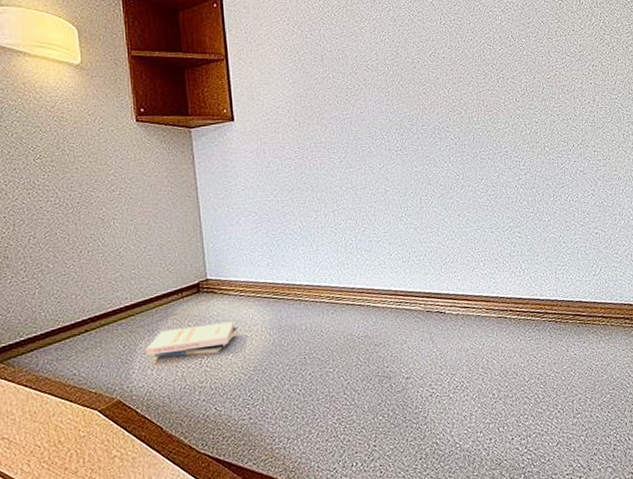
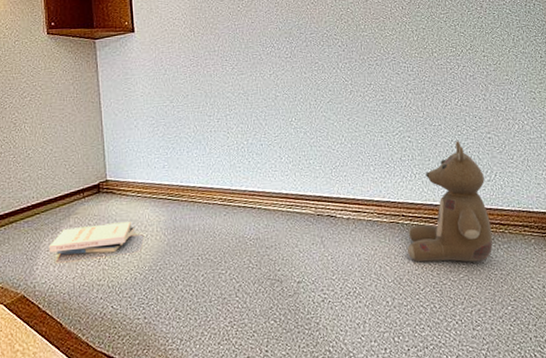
stuffed bear: none [514,236,596,356] -> present [407,141,494,262]

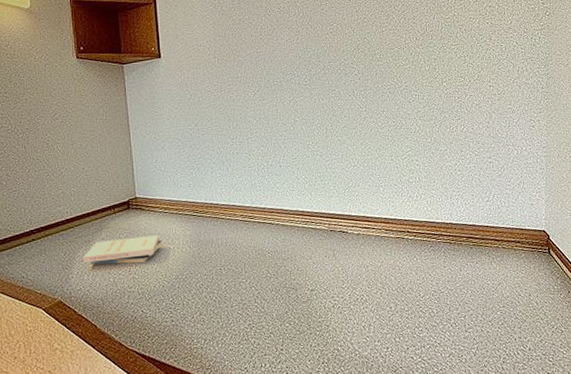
stuffed bear: present [407,141,494,262] -> none [411,165,488,273]

